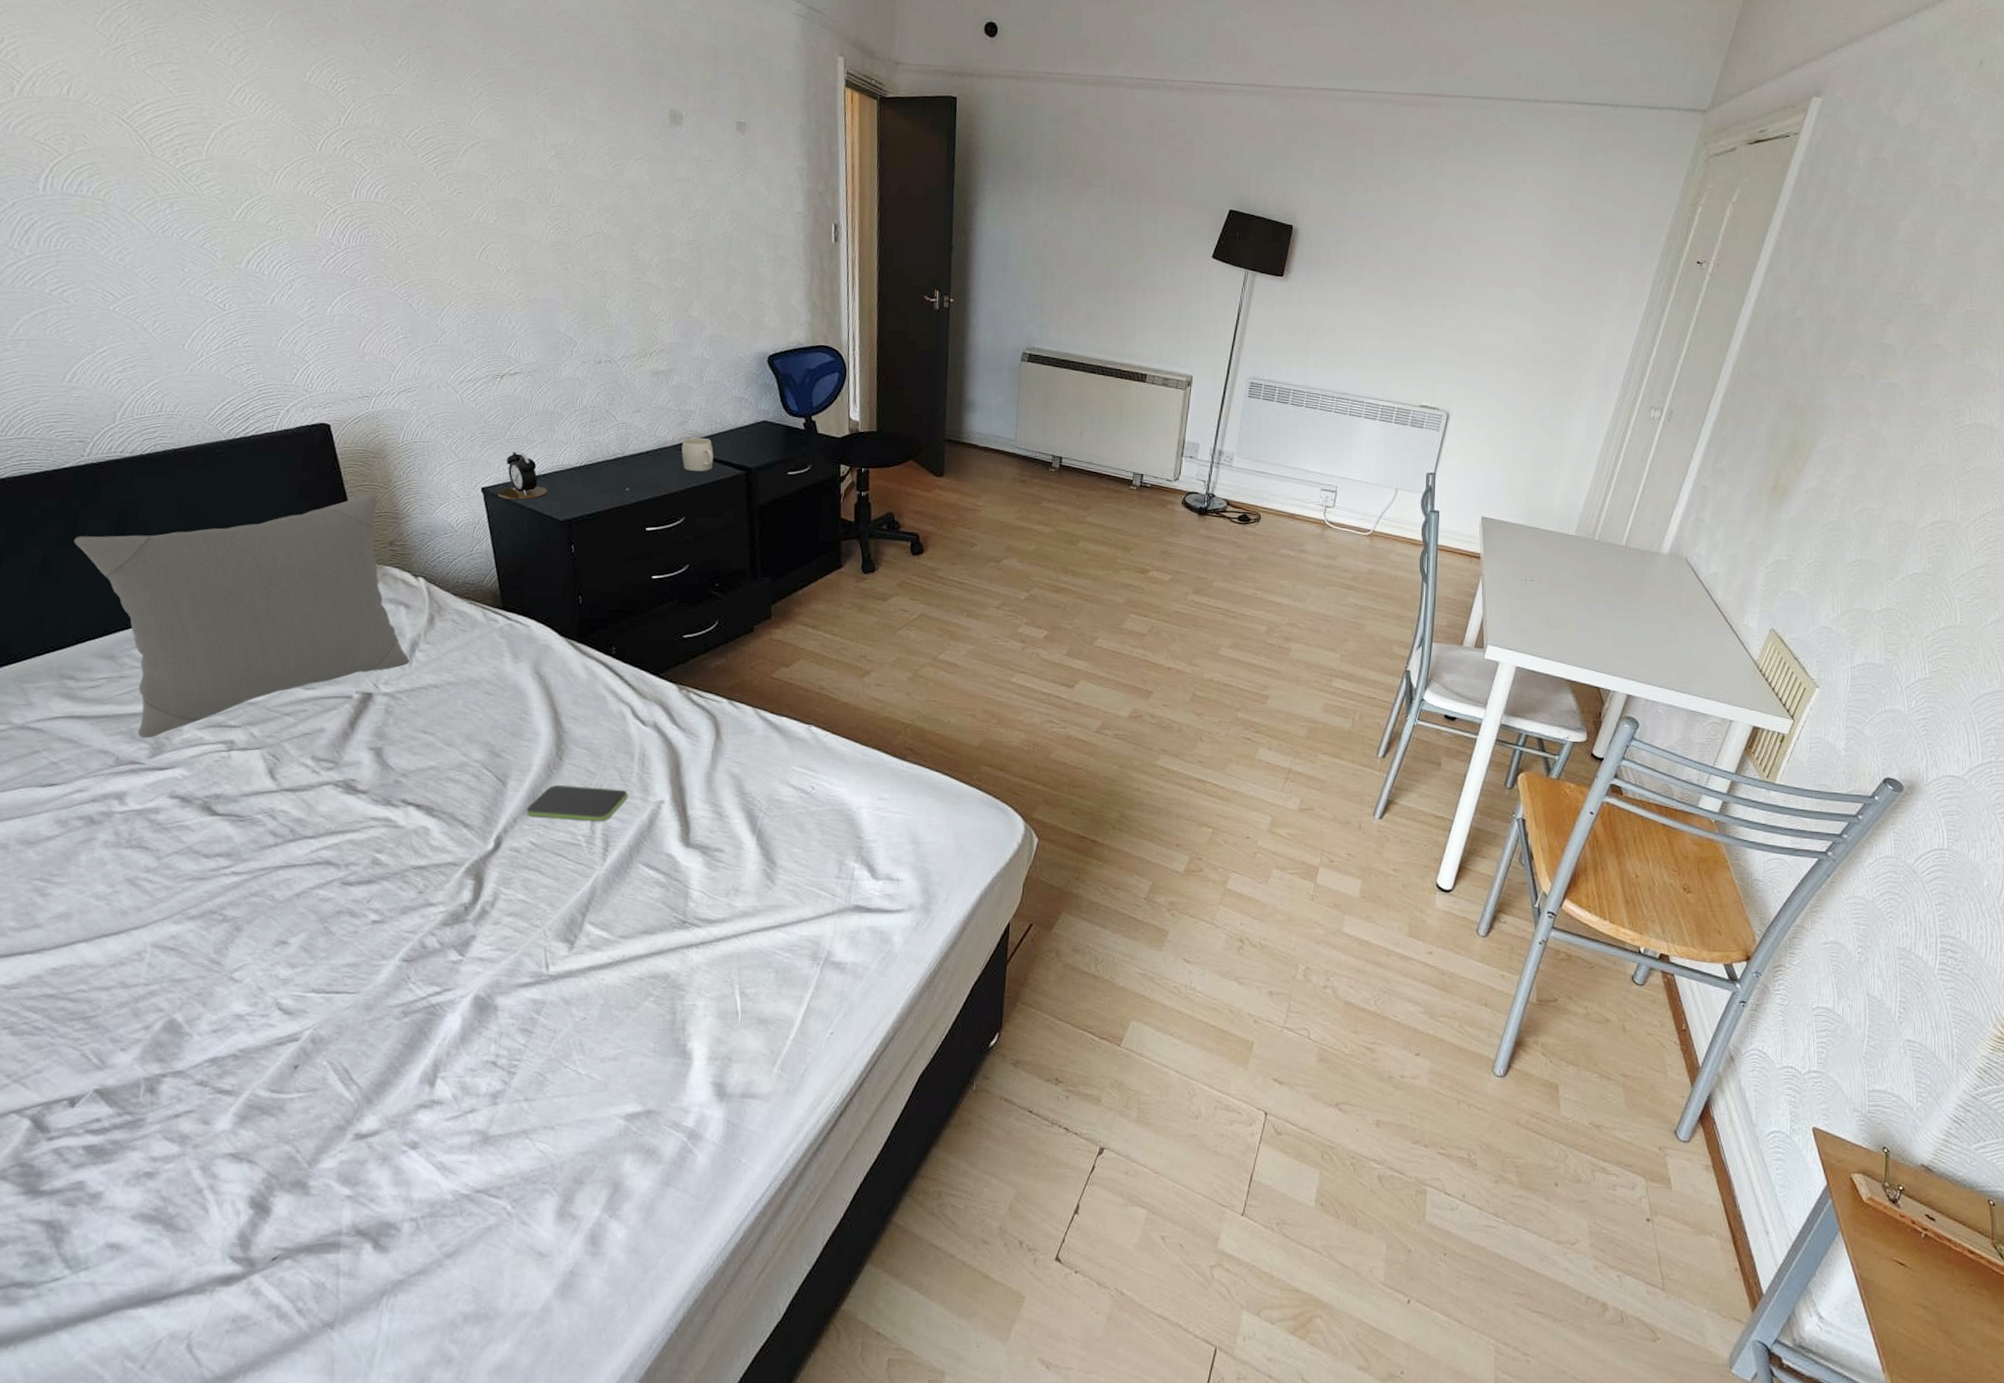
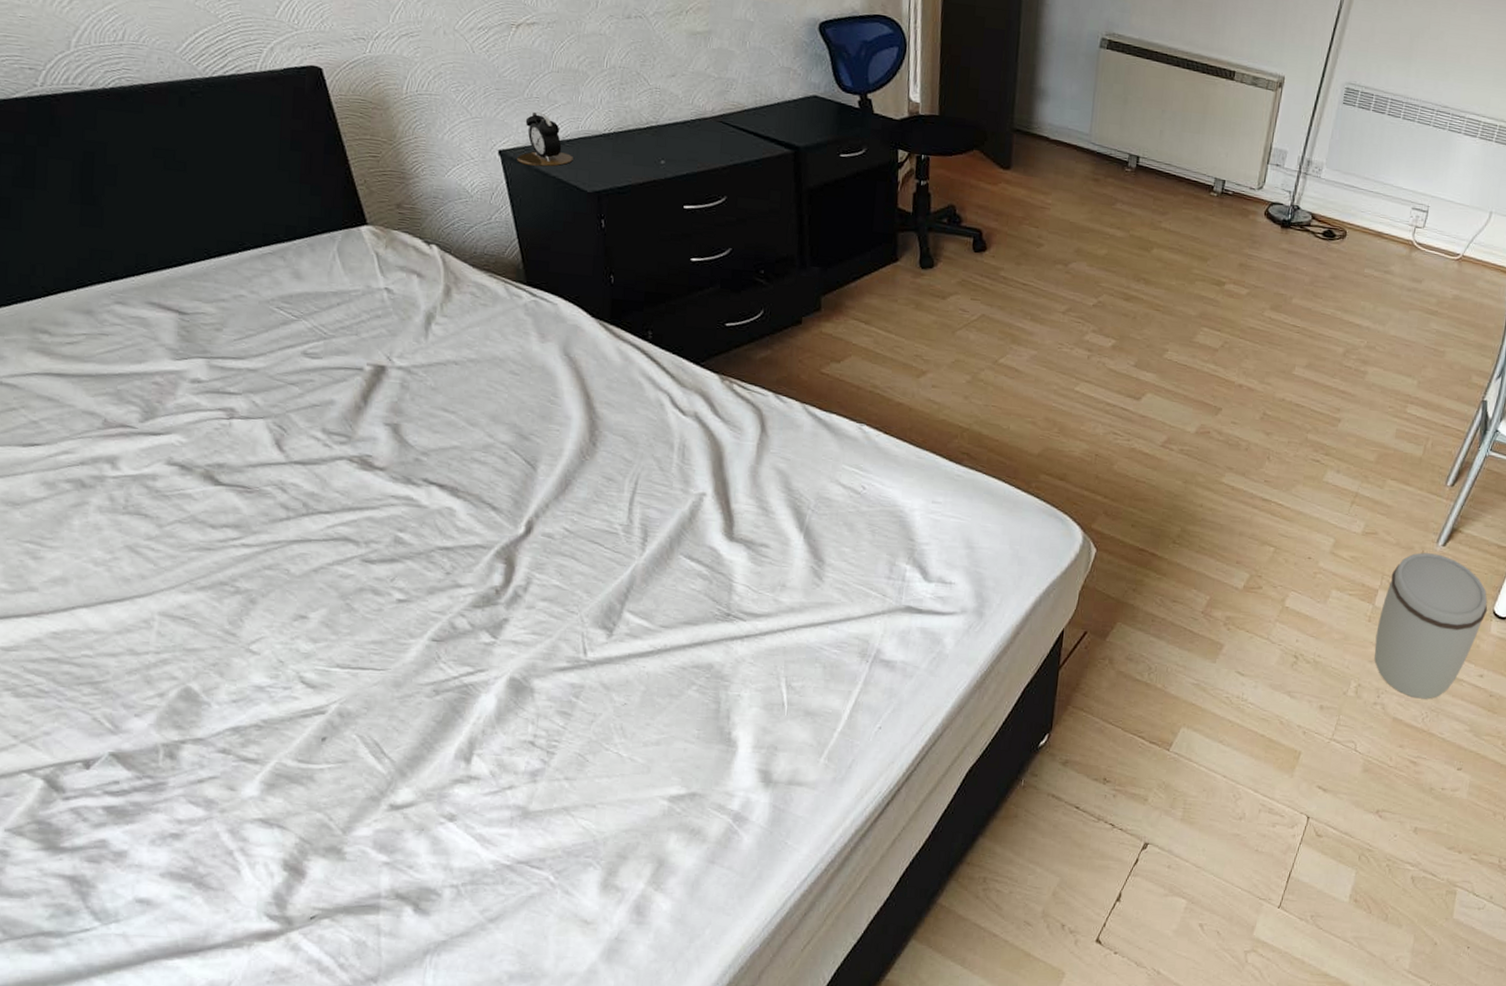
pillow: present [74,494,410,739] -> none [34,149,425,402]
phone: present [526,785,628,821] -> none [558,472,668,511]
mug: present [681,437,714,471] -> none [722,109,758,148]
trash bin: none [1320,827,1431,980] -> present [1374,552,1488,699]

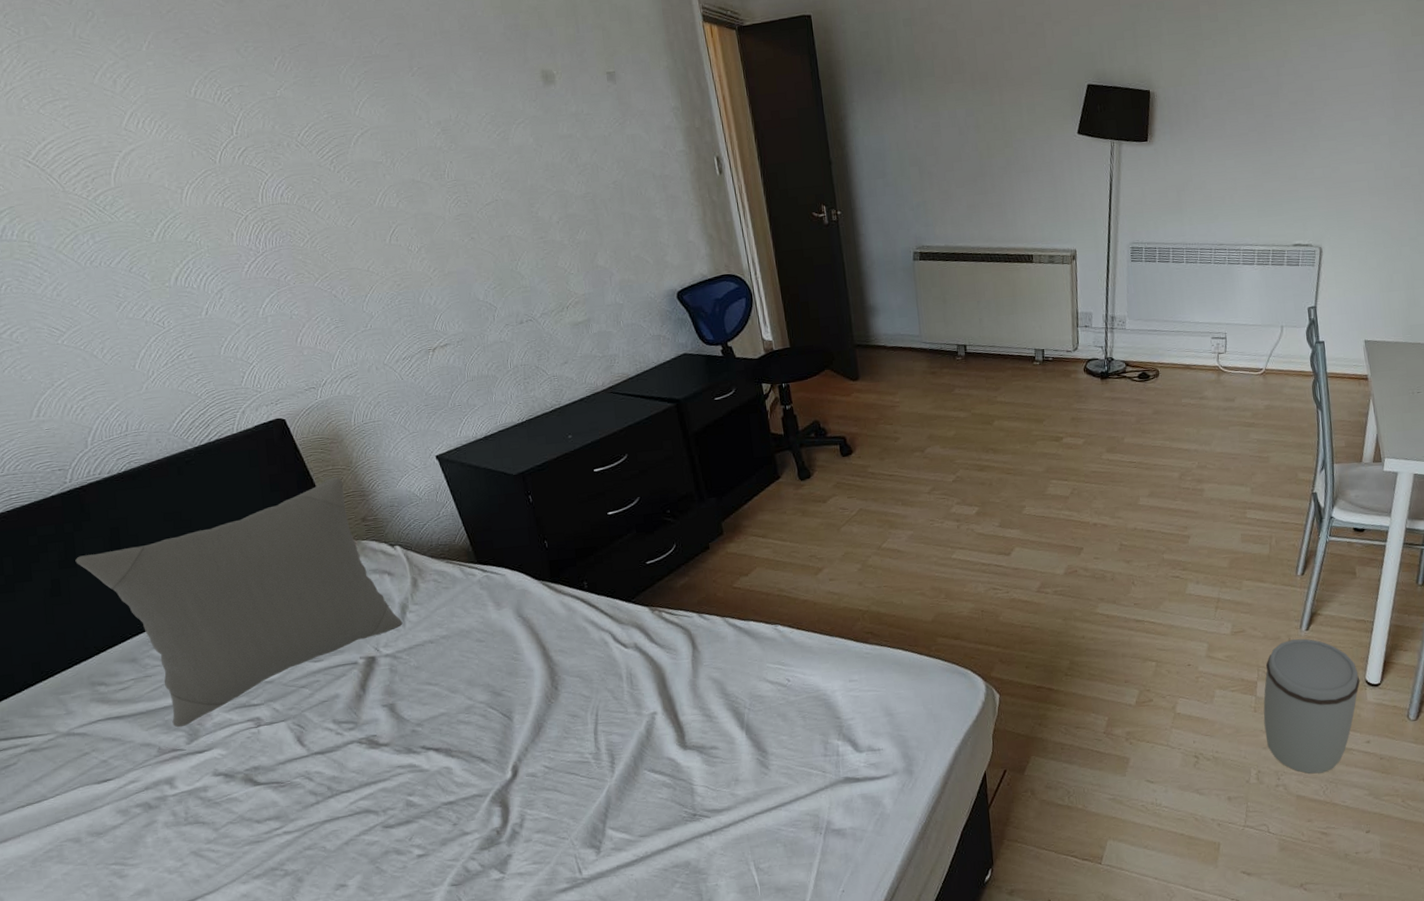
pillow: none [34,149,425,402] -> present [75,477,403,728]
alarm clock: present [517,111,573,167] -> none [452,417,497,463]

